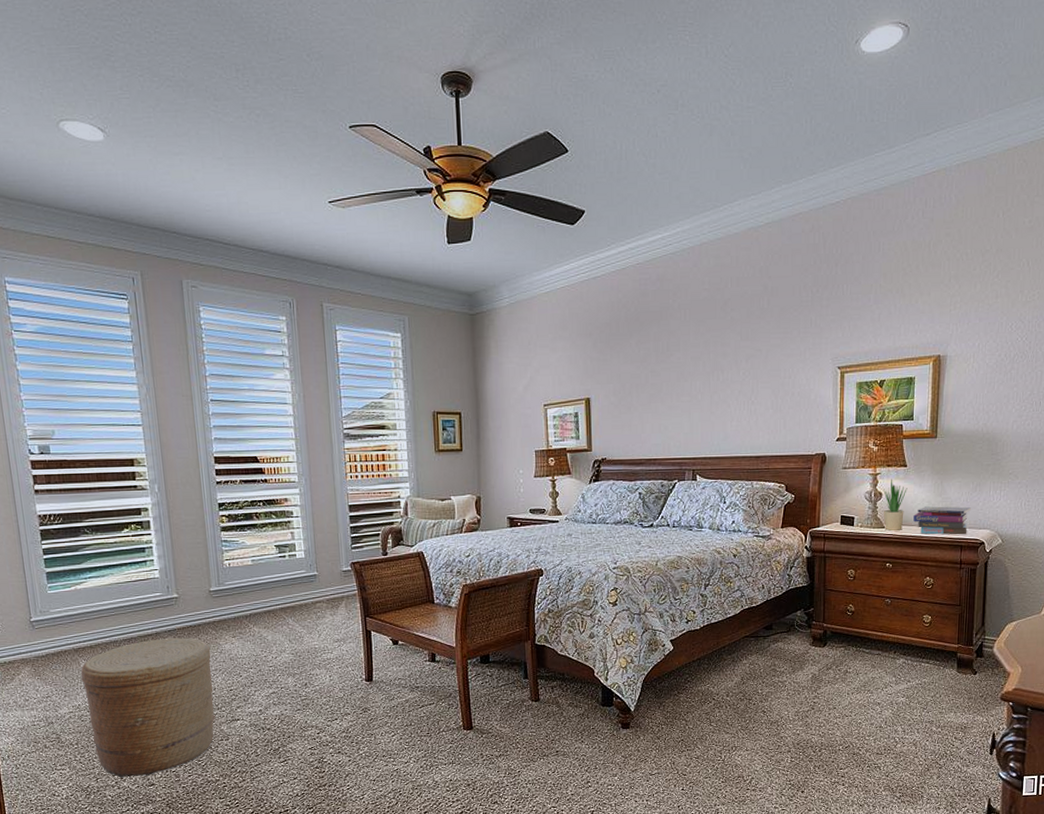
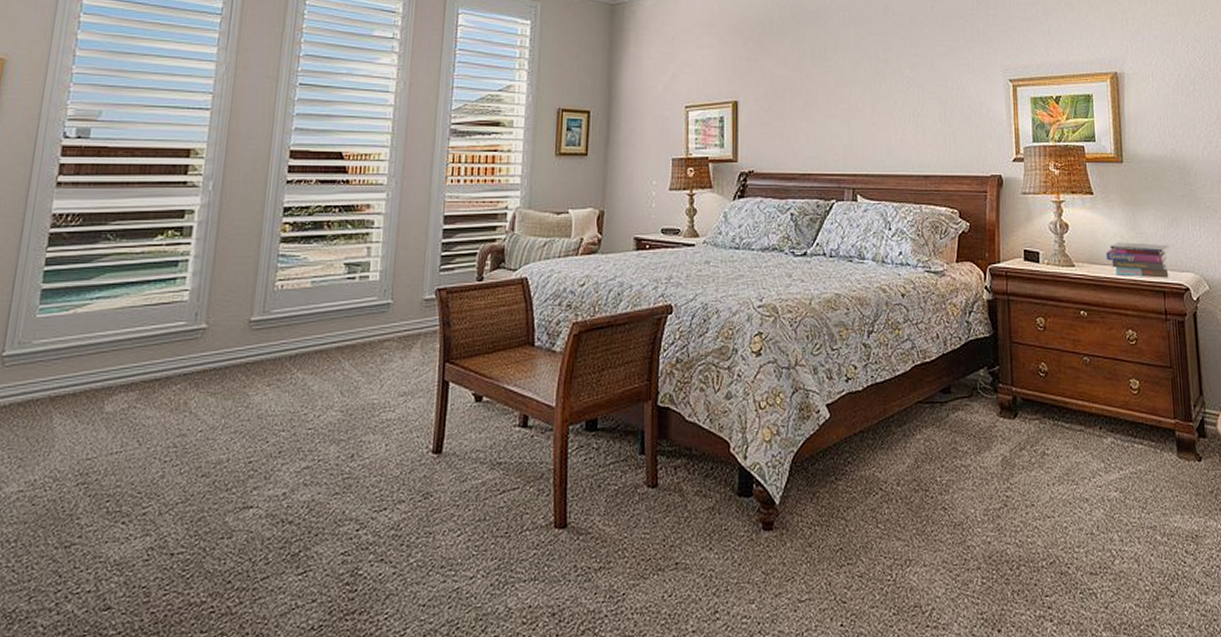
woven basket: present [80,638,216,777] -> none [39,385,235,595]
potted plant: present [883,479,907,531] -> none [1070,208,1096,270]

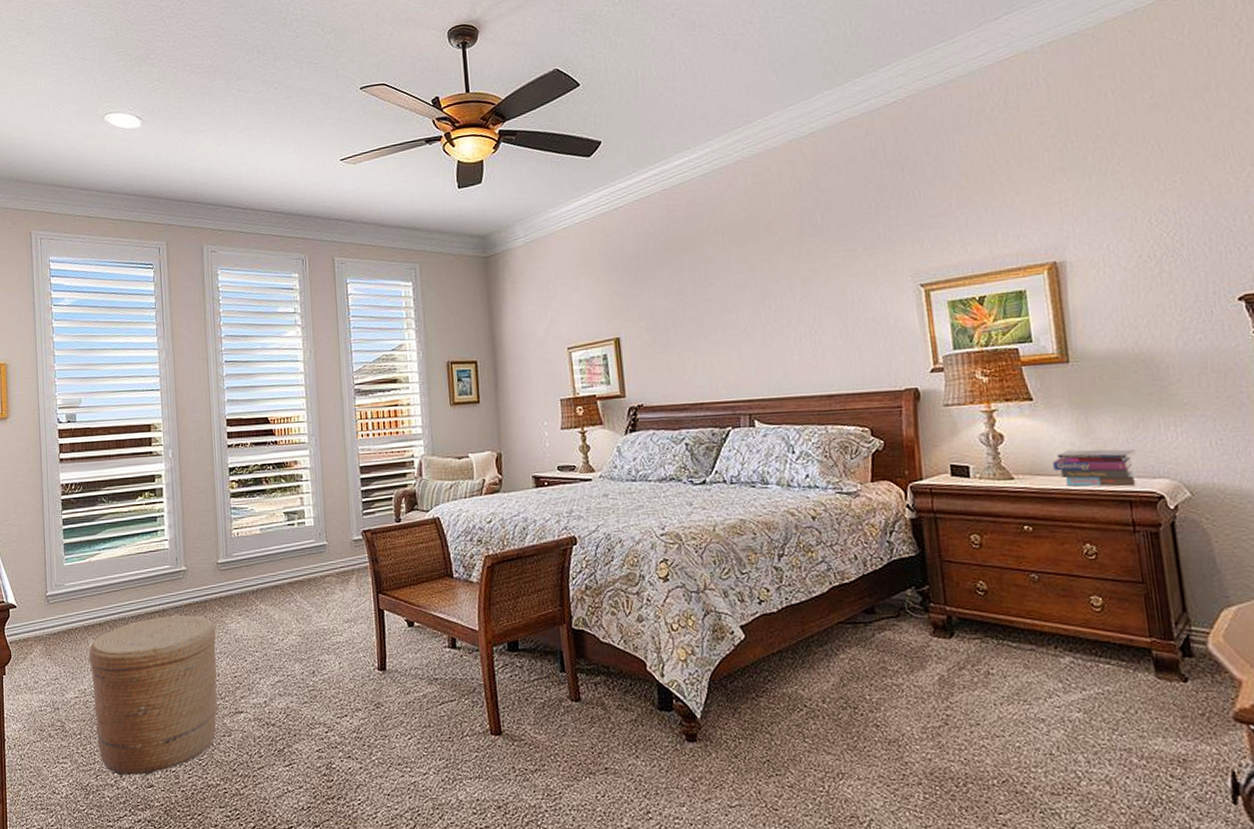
woven basket: none [39,385,235,595] -> present [88,615,219,775]

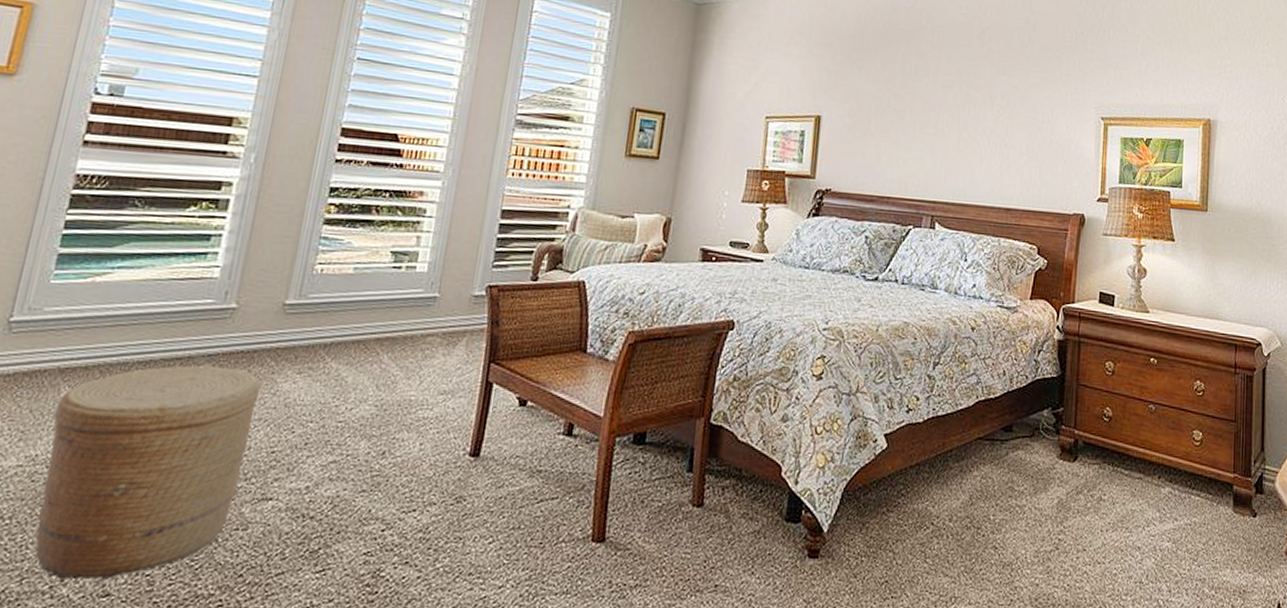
books: present [1053,449,1136,487] -> none [1182,292,1246,332]

